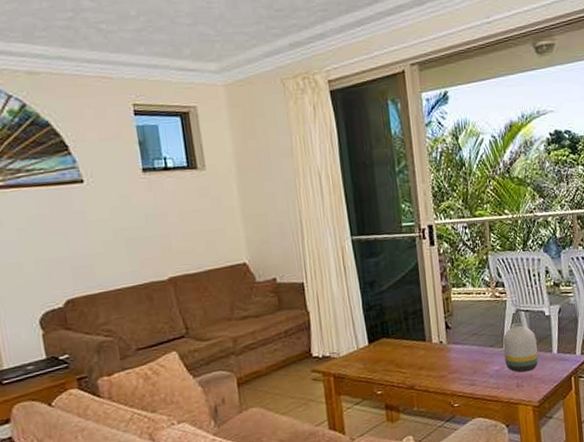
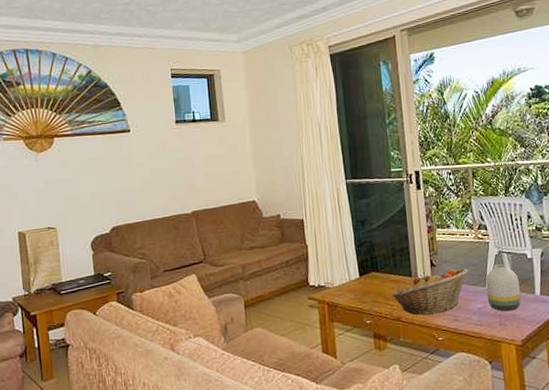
fruit basket: none [404,329,486,382] -> present [392,268,469,315]

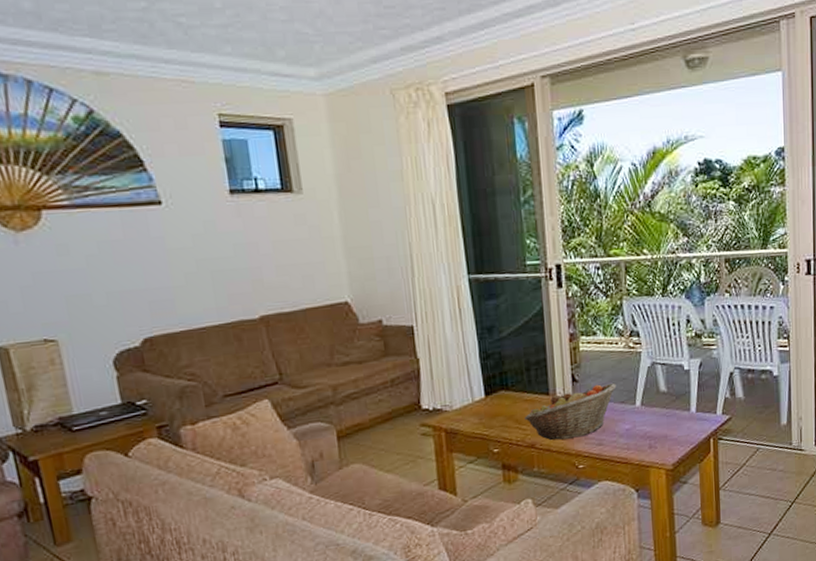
vase: present [485,264,521,312] -> none [635,377,674,433]

